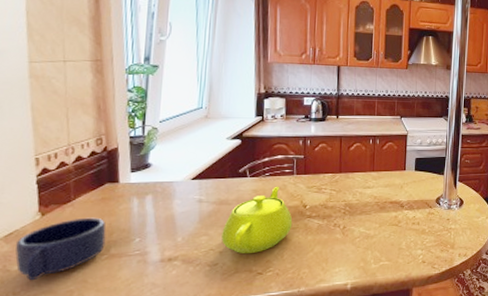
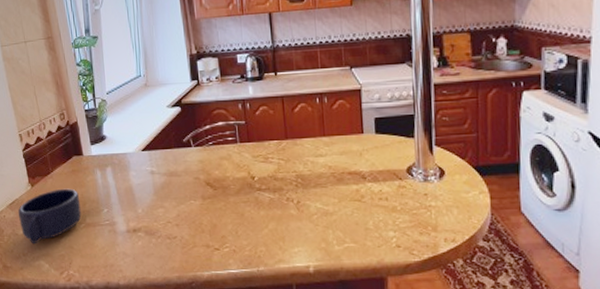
teapot: present [221,186,293,253] -> none [176,156,243,227]

